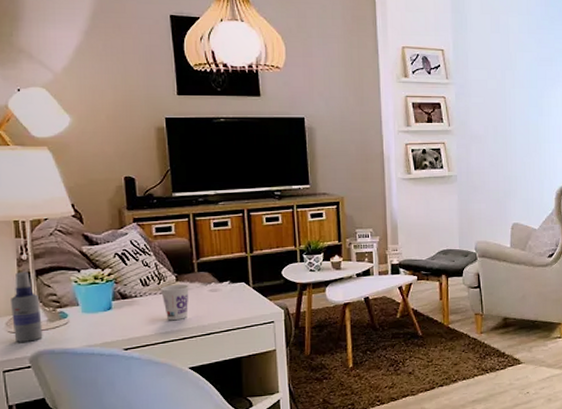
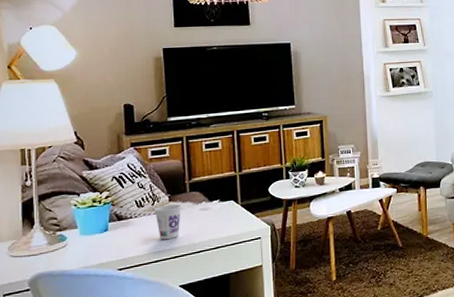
spray bottle: present [11,271,43,342] -> none [14,197,42,266]

